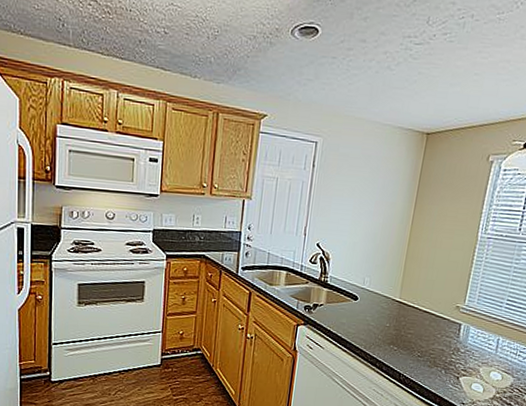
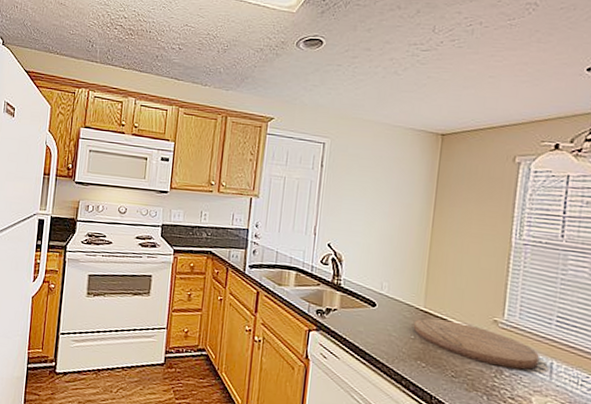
cutting board: none [388,307,489,347] -> present [413,318,539,370]

